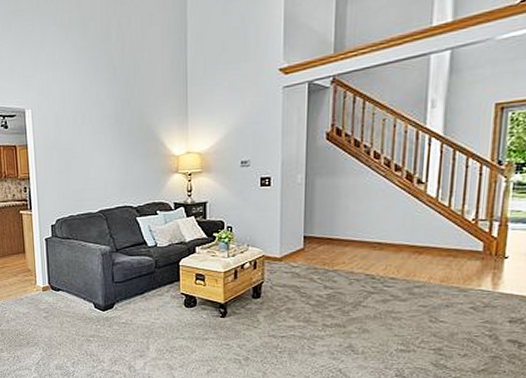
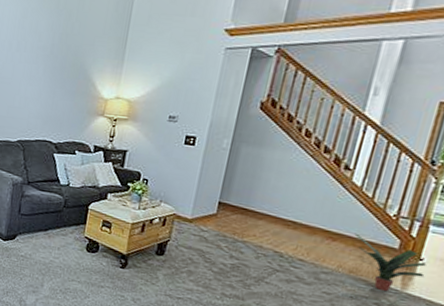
potted plant: none [439,243,513,294] -> present [354,233,427,291]

